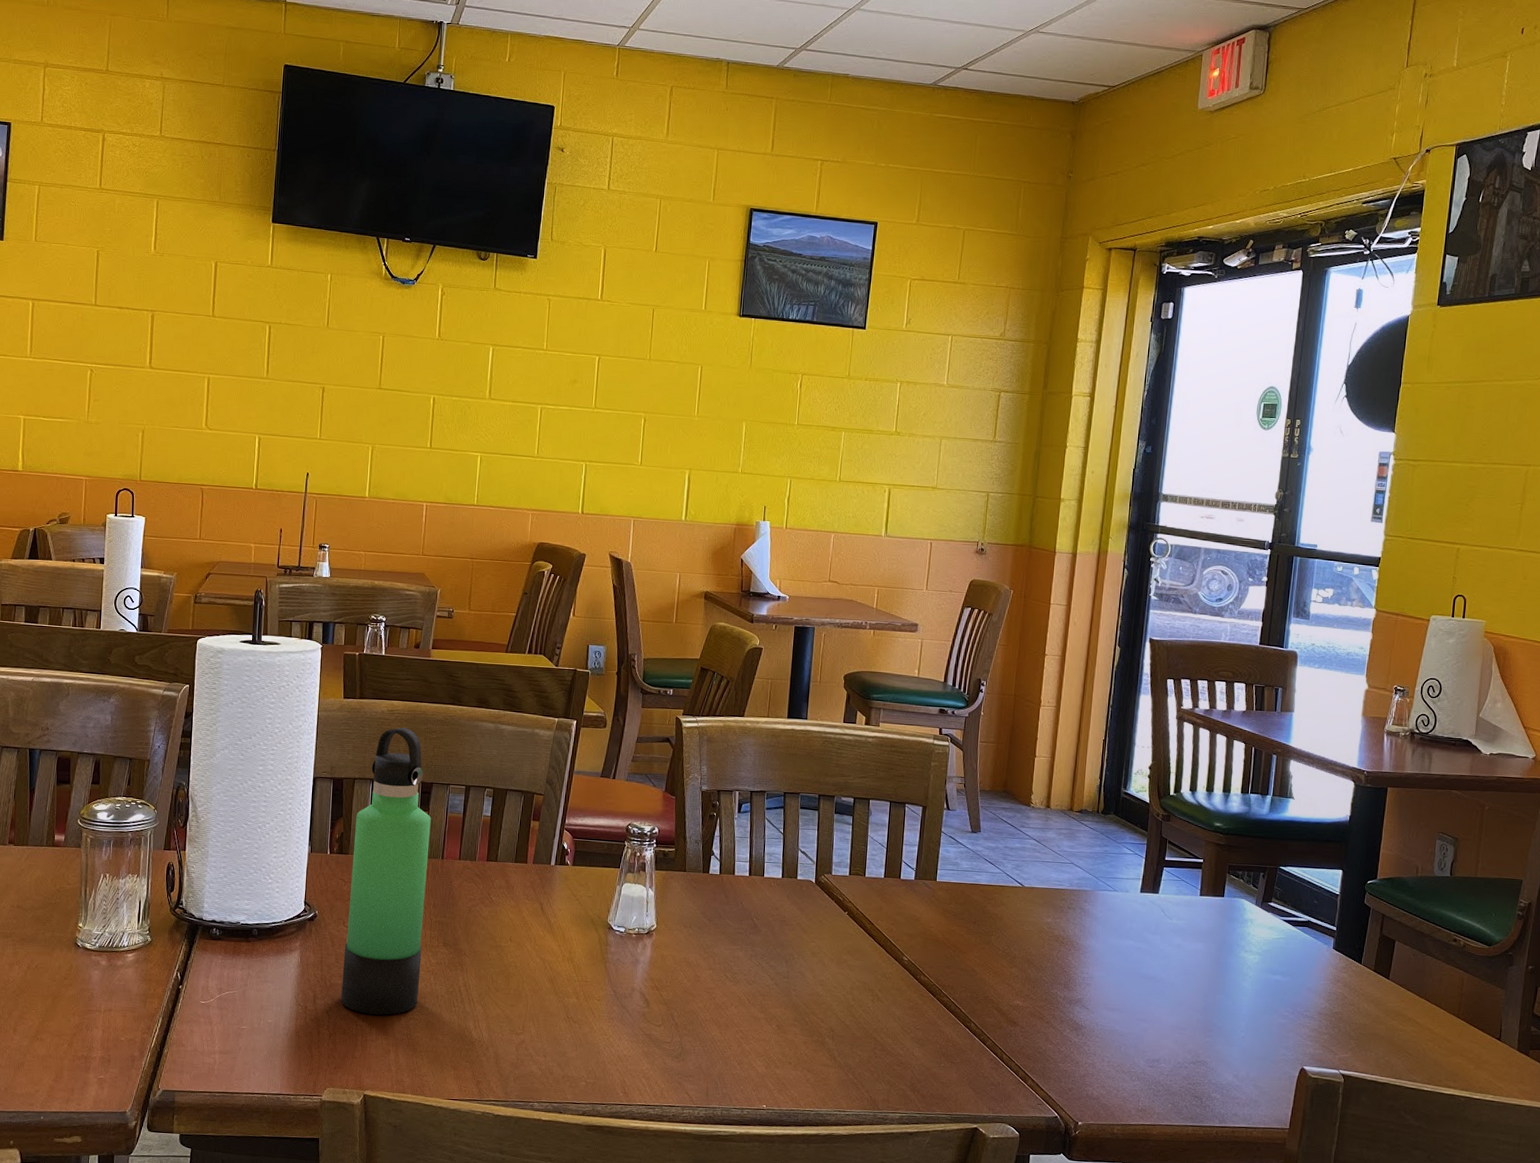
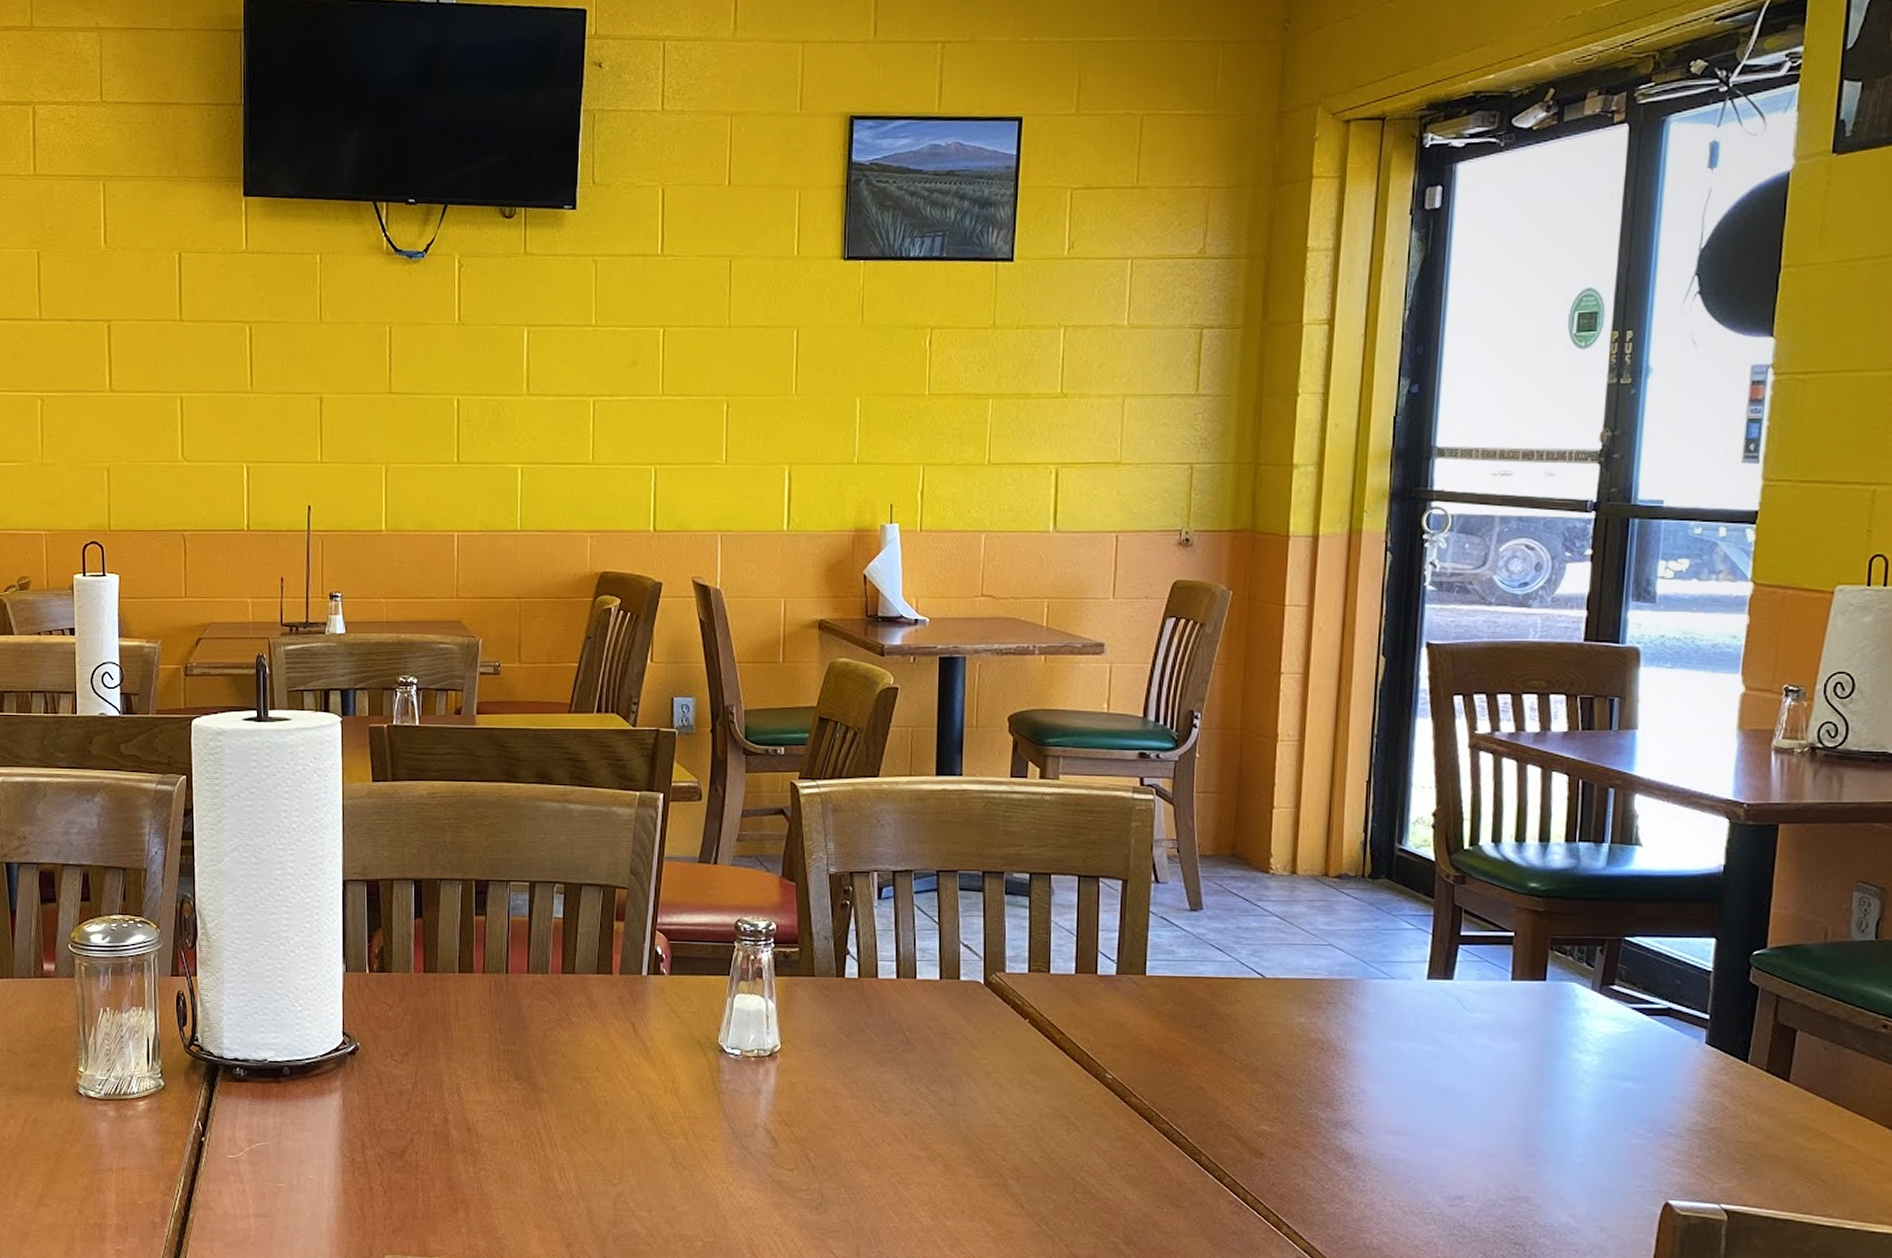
thermos bottle: present [341,727,431,1015] -> none [394,814,490,1166]

